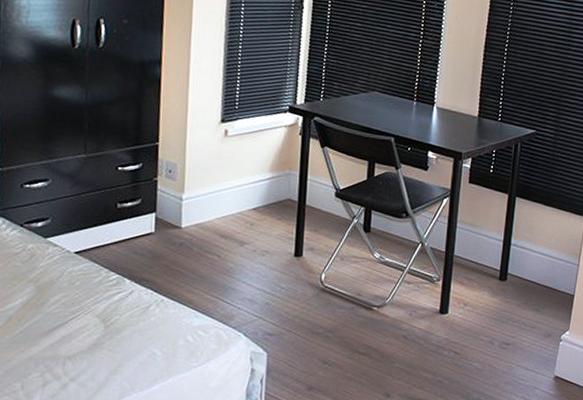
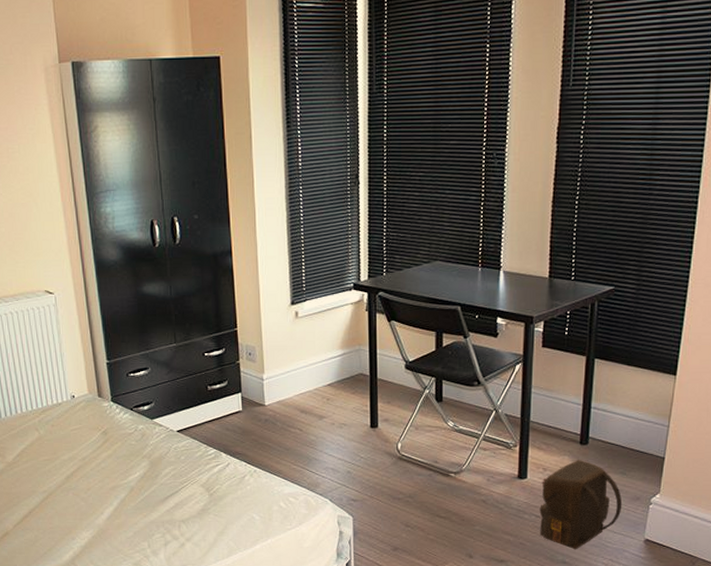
backpack: none [457,295,536,388] -> present [539,459,623,550]

